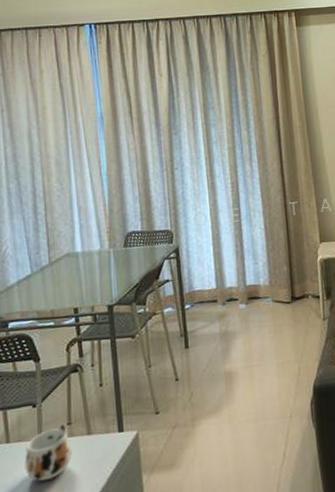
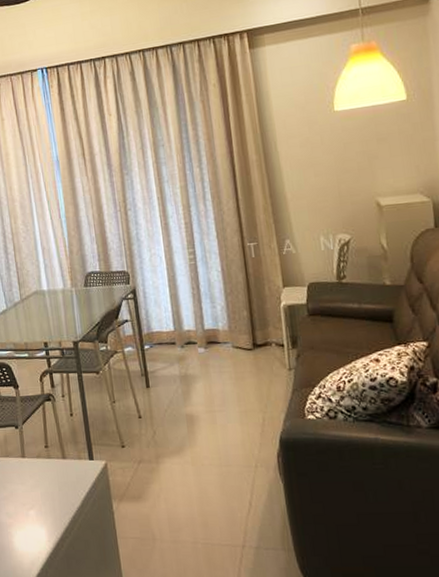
mug: present [24,425,73,481] -> none [12,447,51,494]

